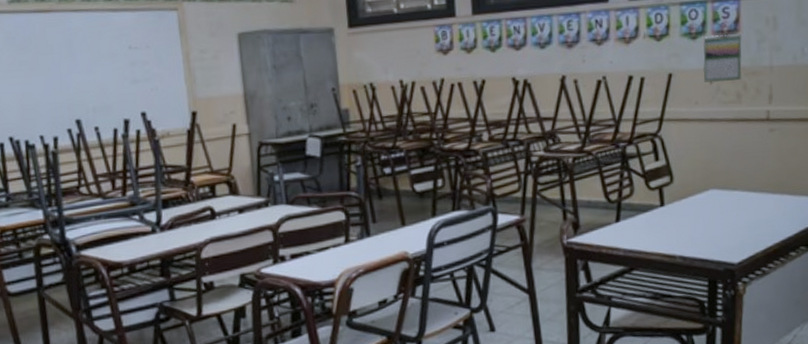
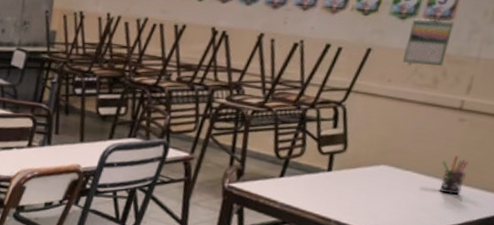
pen holder: none [764,166,789,207] -> present [439,155,468,195]

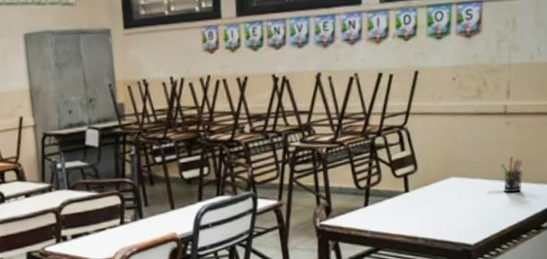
calendar: present [403,18,455,66] -> none [446,34,483,80]

